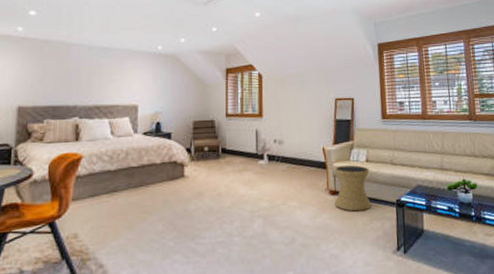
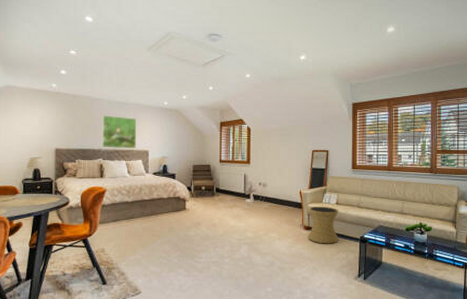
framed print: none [78,63,124,105] -> present [101,115,137,149]

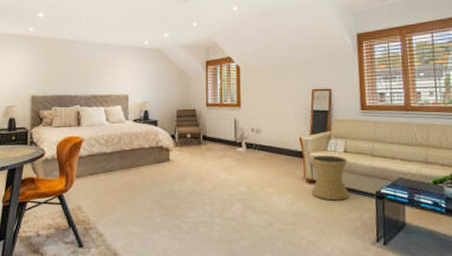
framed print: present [101,115,137,149] -> none [79,58,116,95]

